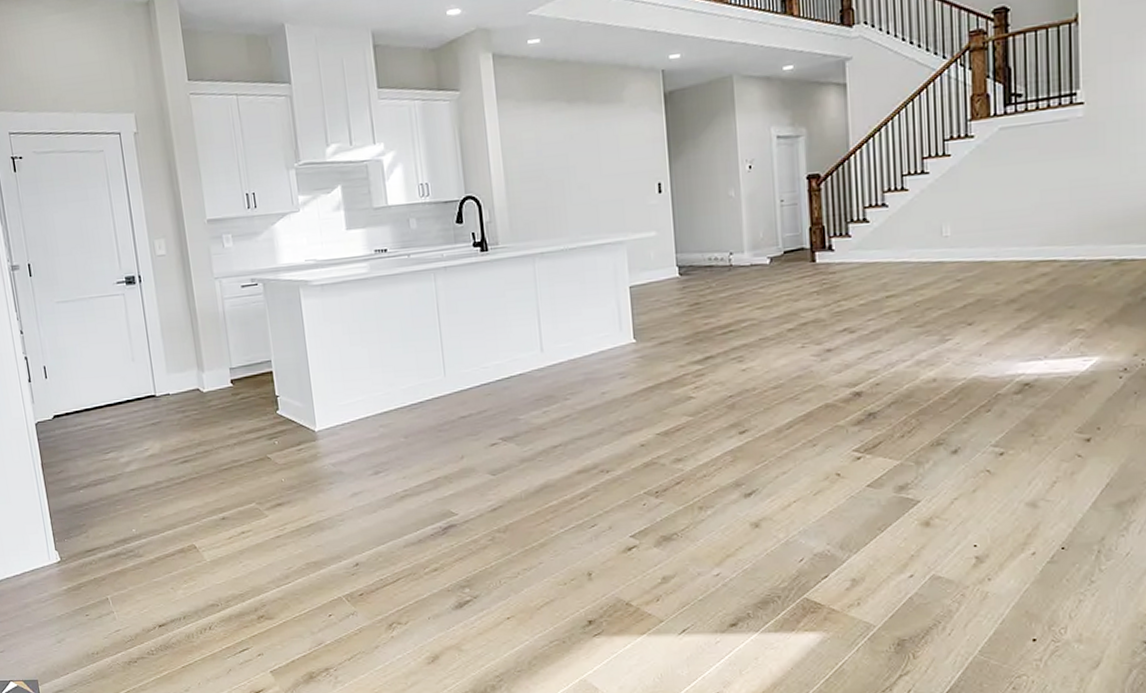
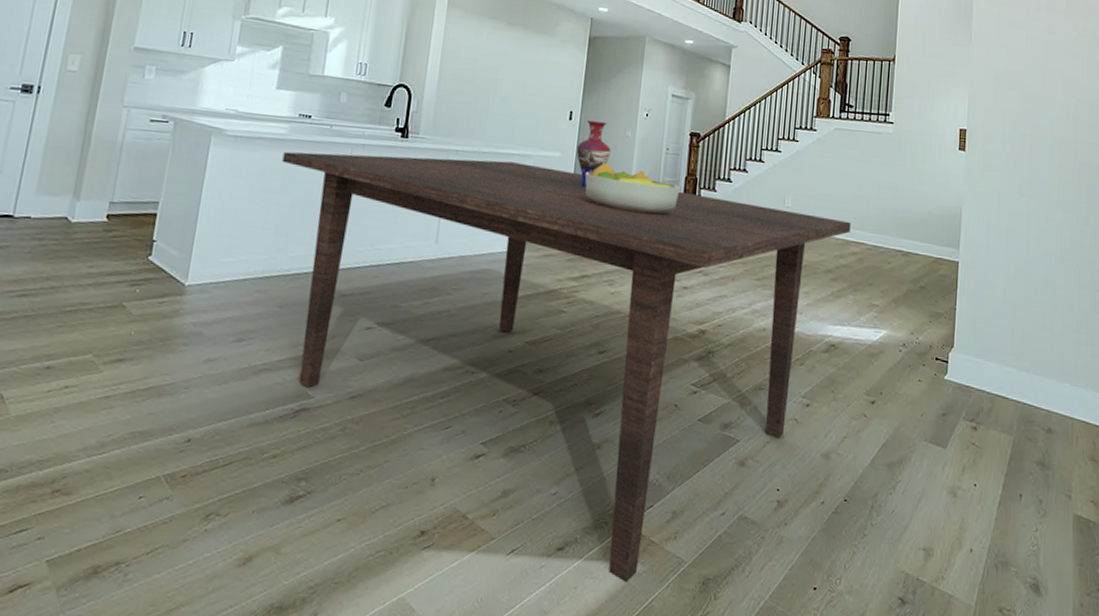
table: none [370,238,1036,650] -> present [282,151,851,583]
vase: none [673,187,715,264] -> present [576,121,611,188]
fruit bowl: none [688,231,805,281] -> present [584,162,680,215]

